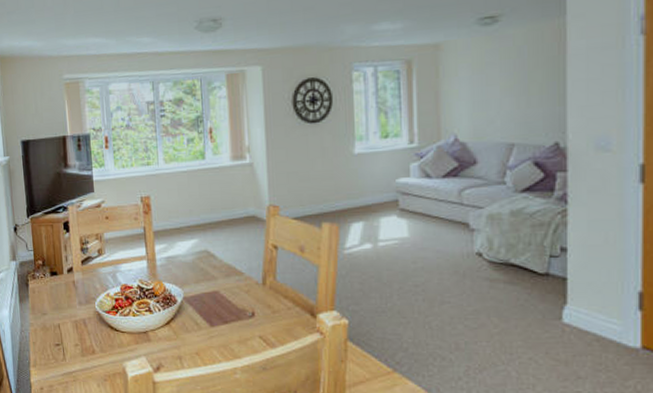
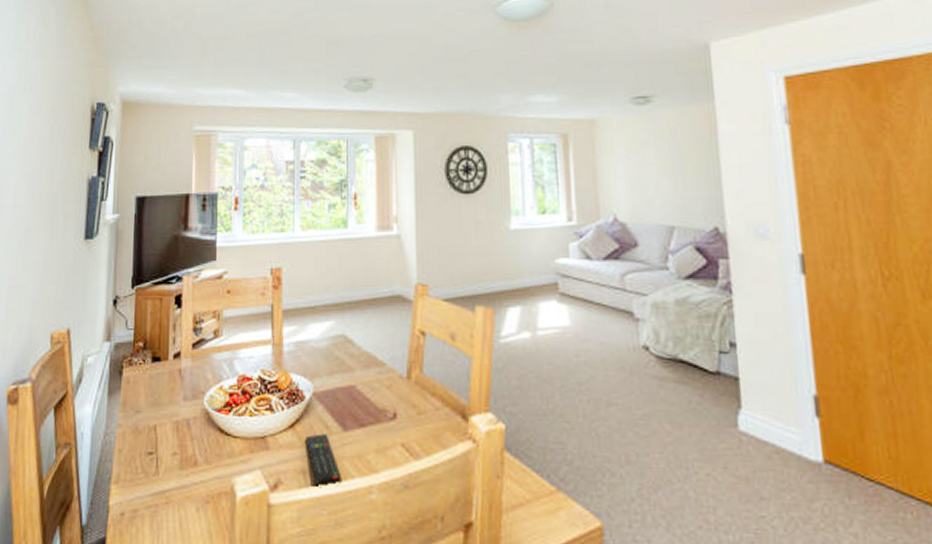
remote control: none [180,329,212,370] -> present [306,434,342,488]

